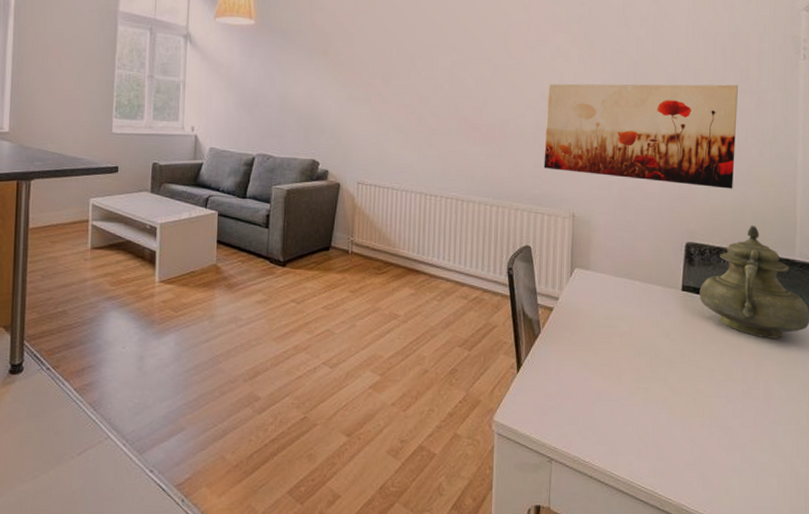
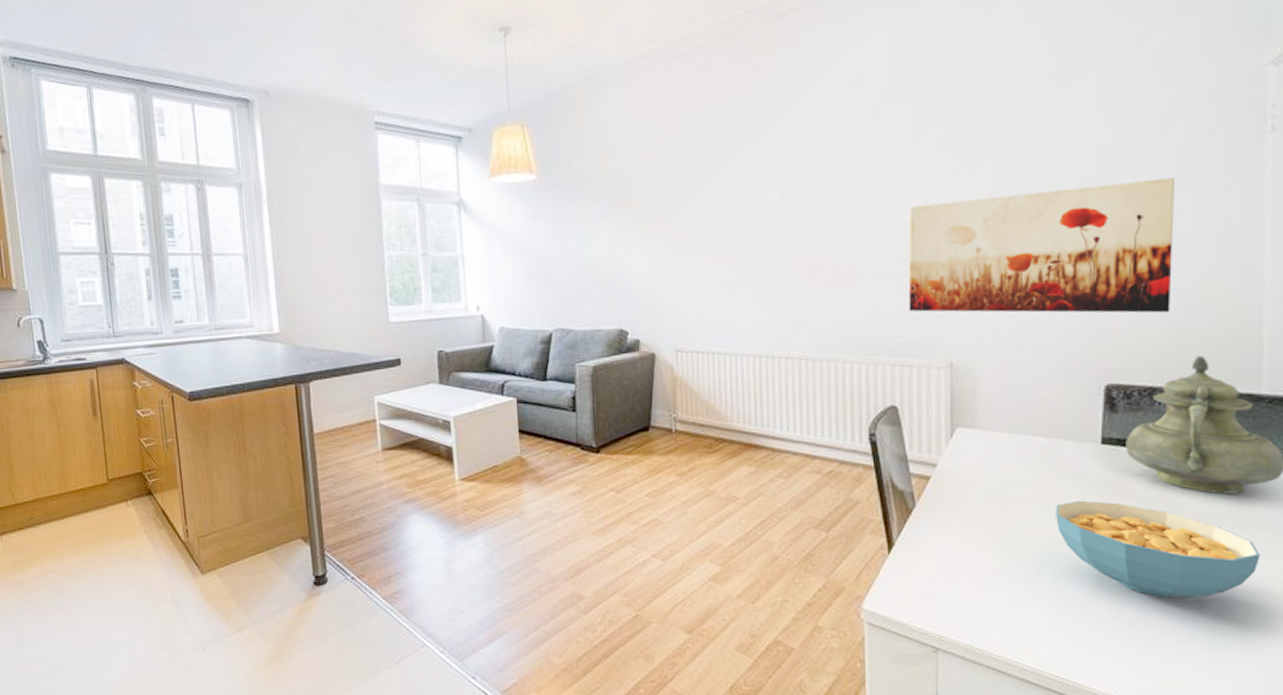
cereal bowl: none [646,336,793,423] -> present [1056,500,1261,598]

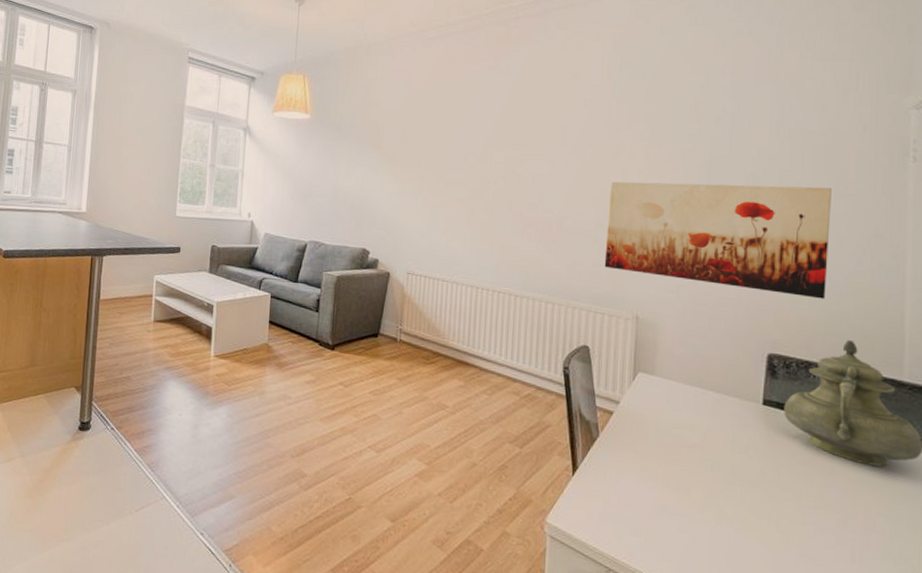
cereal bowl: present [1056,500,1261,598] -> none [720,452,901,558]

